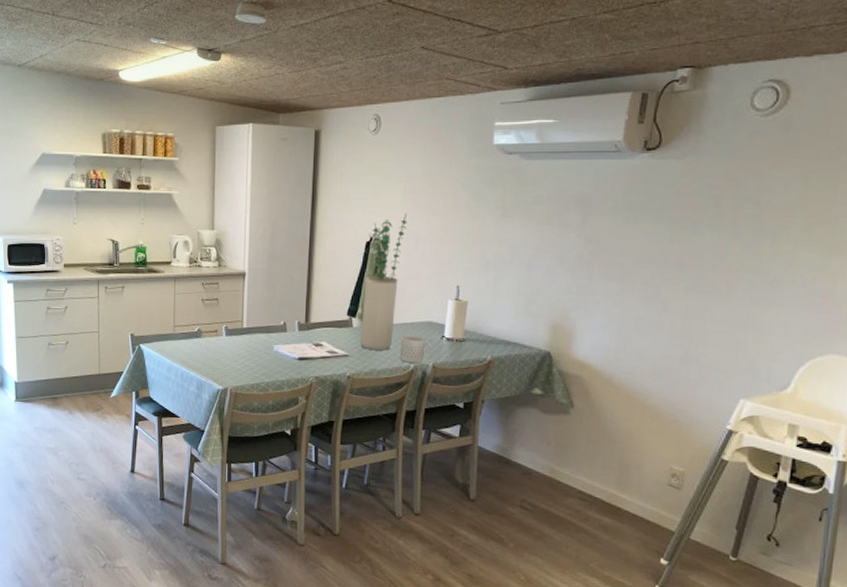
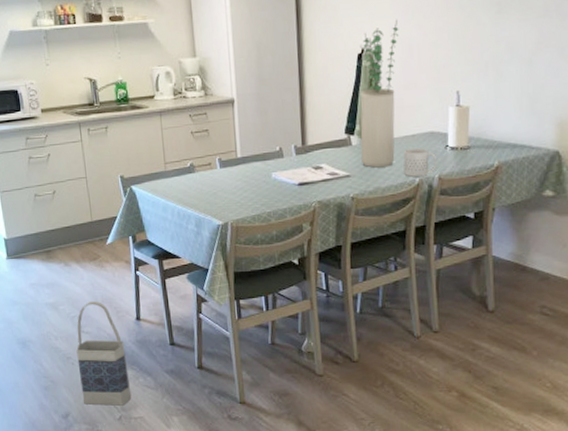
bag: none [70,450,118,554] -> present [76,301,132,406]

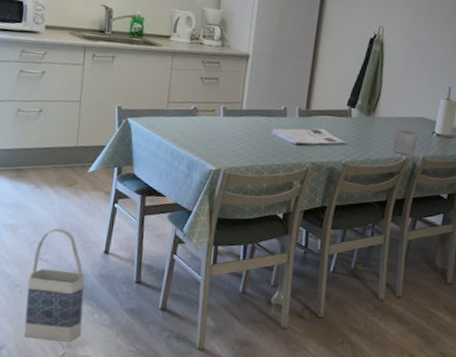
vase: present [360,19,399,168] -> none [357,15,409,142]

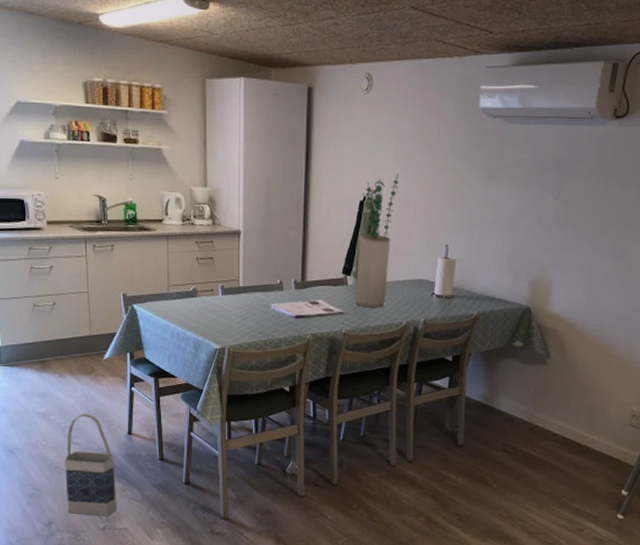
vase: none [357,15,409,142] -> present [355,173,399,308]
mug: present [393,129,423,155] -> none [393,293,423,319]

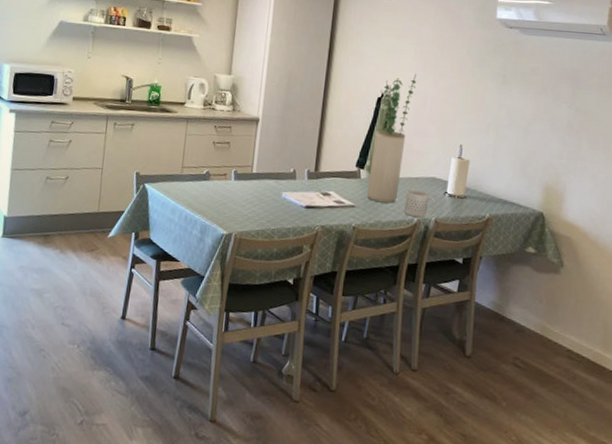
bag: present [65,414,117,516] -> none [46,293,103,409]
mug: none [393,293,423,319] -> present [404,190,435,217]

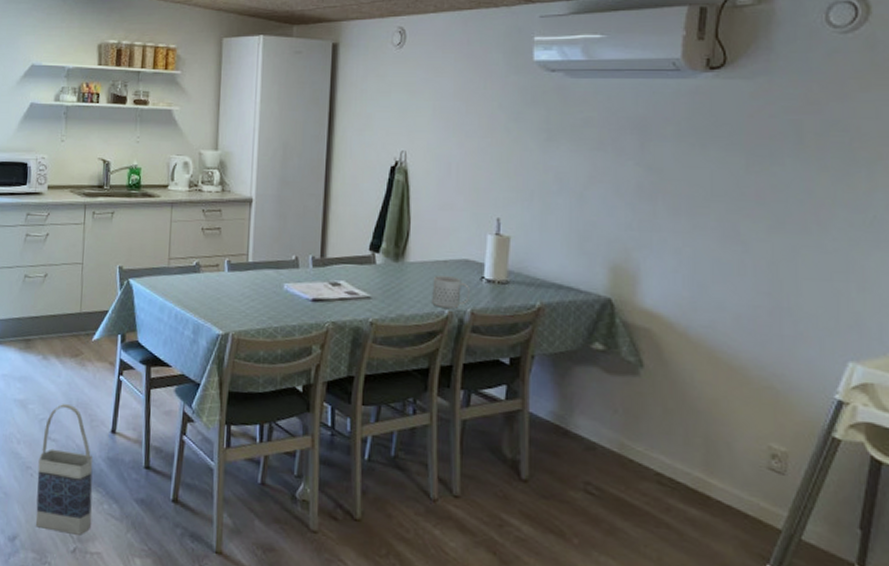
bag: none [46,293,103,409] -> present [35,404,93,535]
vase: present [367,73,417,204] -> none [385,134,438,293]

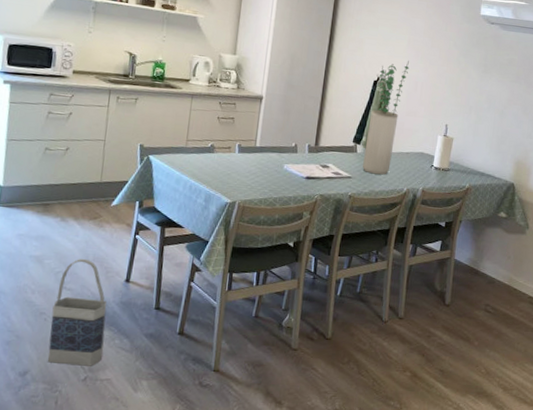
vase: none [385,134,438,293] -> present [362,60,410,175]
mug: present [432,276,470,309] -> none [395,163,423,187]

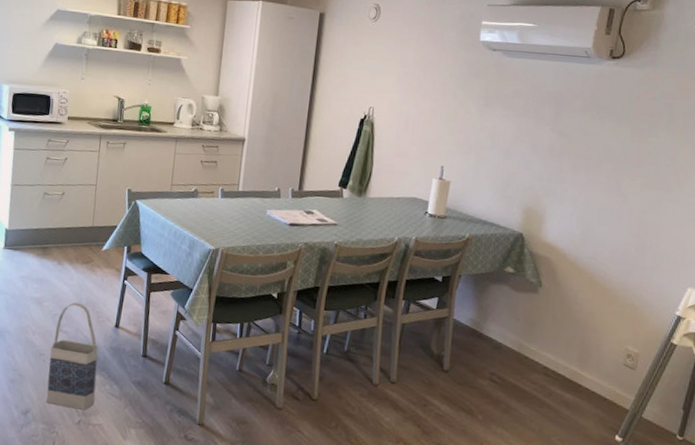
vase: present [362,60,410,175] -> none [349,95,400,223]

